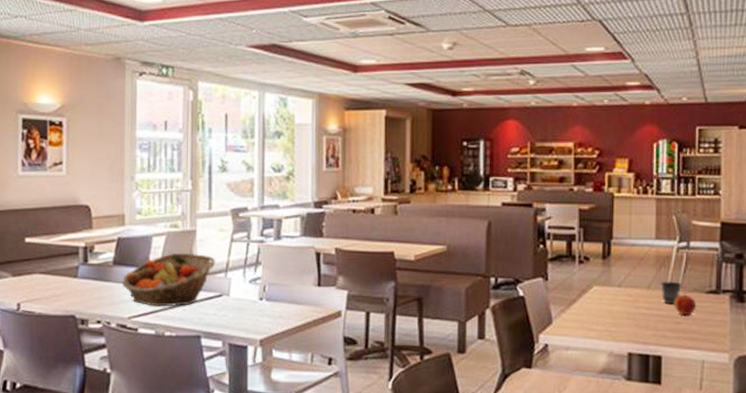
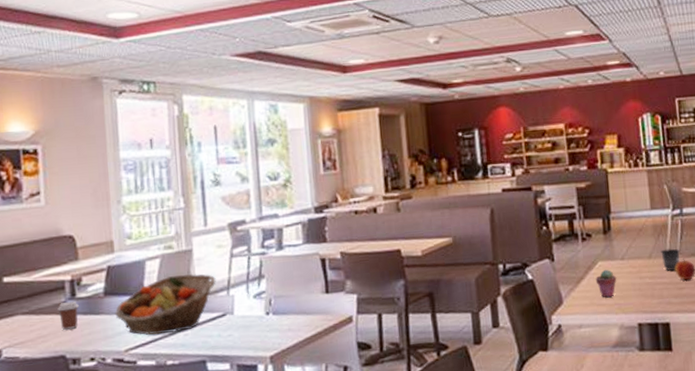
coffee cup: none [71,266,90,292] -> present [57,301,79,330]
potted succulent: none [588,294,611,323] -> present [595,269,617,298]

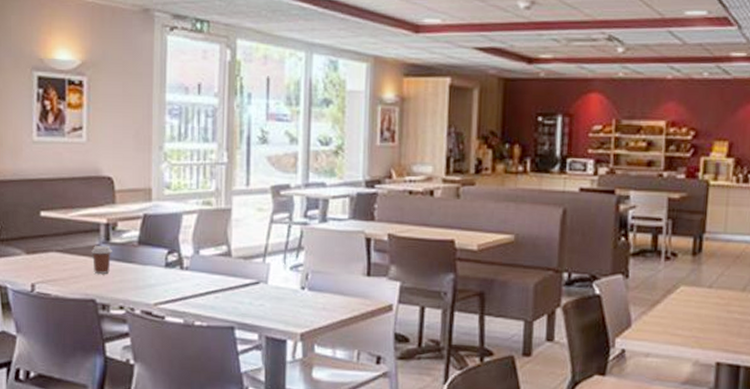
fruit basket: present [114,273,216,335] -> none [147,233,253,294]
potted succulent: present [595,269,617,298] -> none [673,295,700,328]

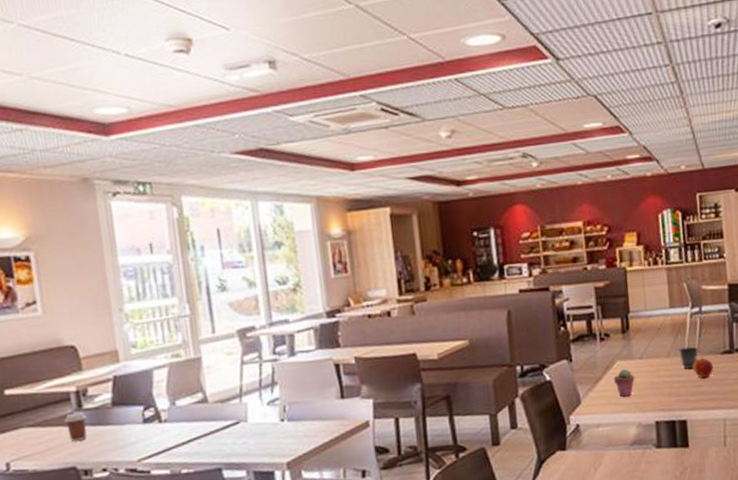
potted succulent: none [673,295,700,328] -> present [613,368,635,397]

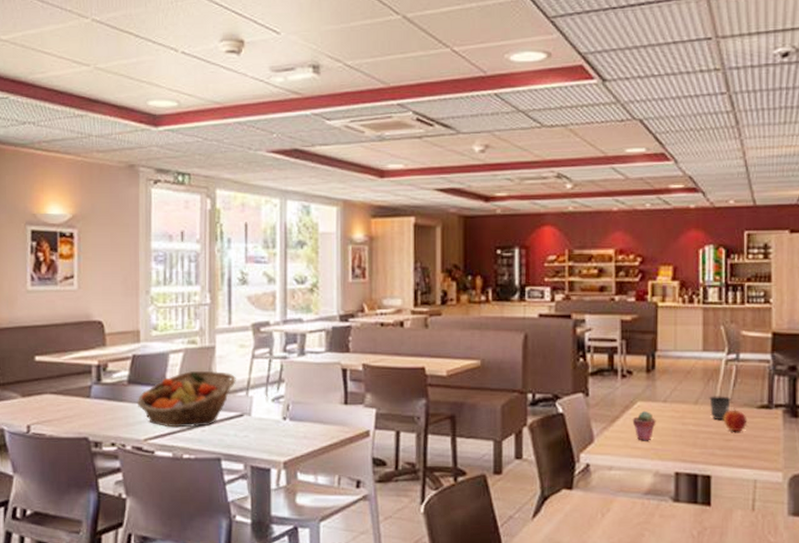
coffee cup: present [64,412,87,442] -> none [84,385,104,413]
fruit basket: none [124,381,228,445] -> present [137,370,236,428]

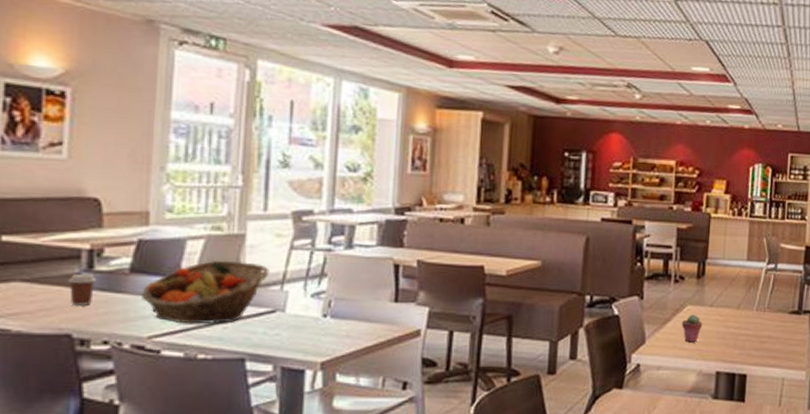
coffee cup: none [84,385,104,413] -> present [68,273,96,305]
mug: present [709,396,731,421] -> none [749,301,768,325]
apple: present [723,407,747,432] -> none [760,312,780,335]

